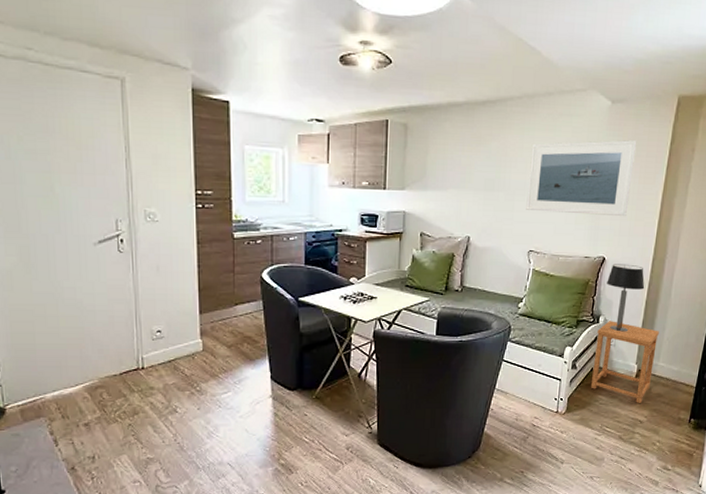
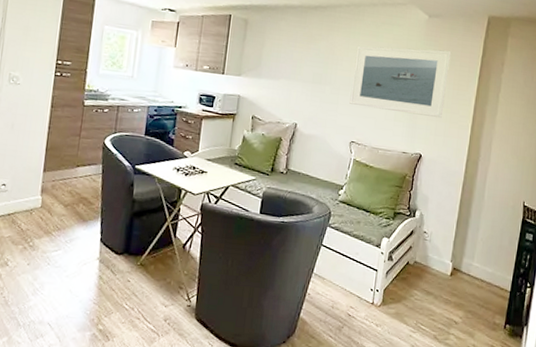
side table: present [591,321,659,403] -> none [407,216,473,303]
table lamp: present [607,264,645,332] -> none [423,161,459,229]

